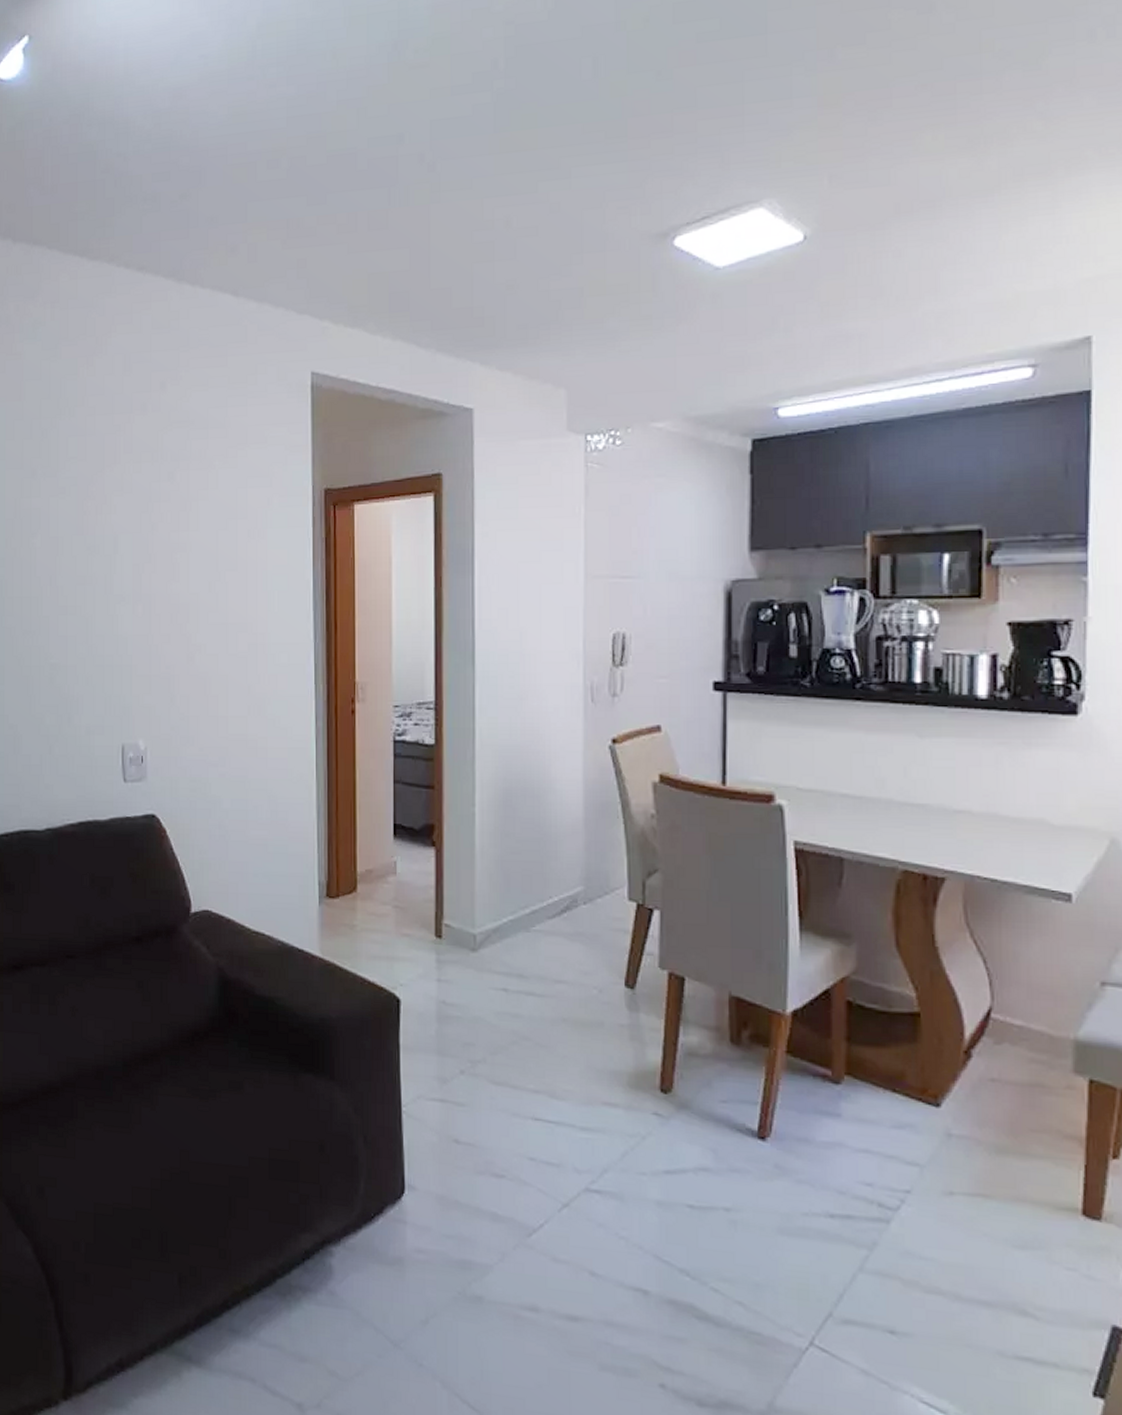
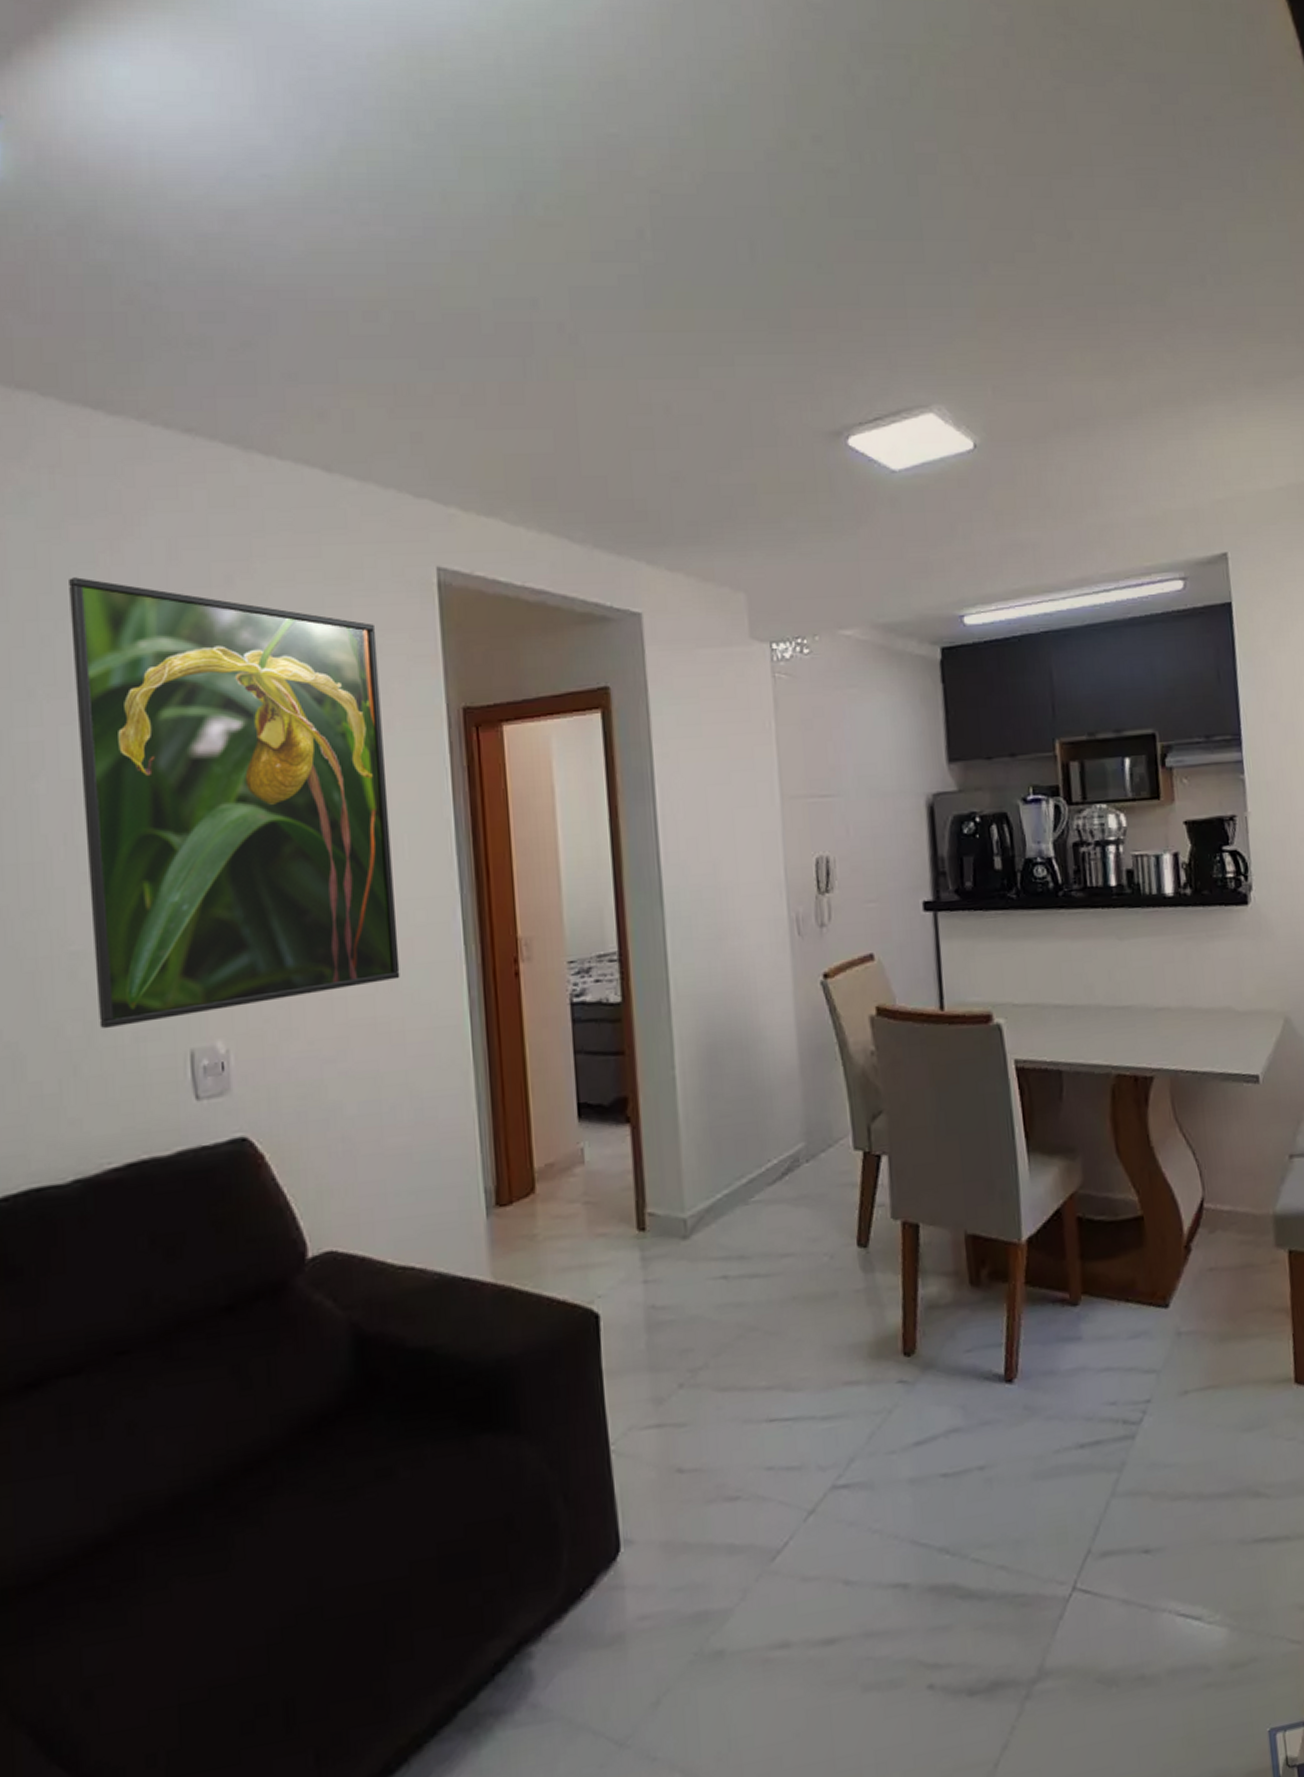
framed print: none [60,386,266,722] -> present [69,577,400,1029]

